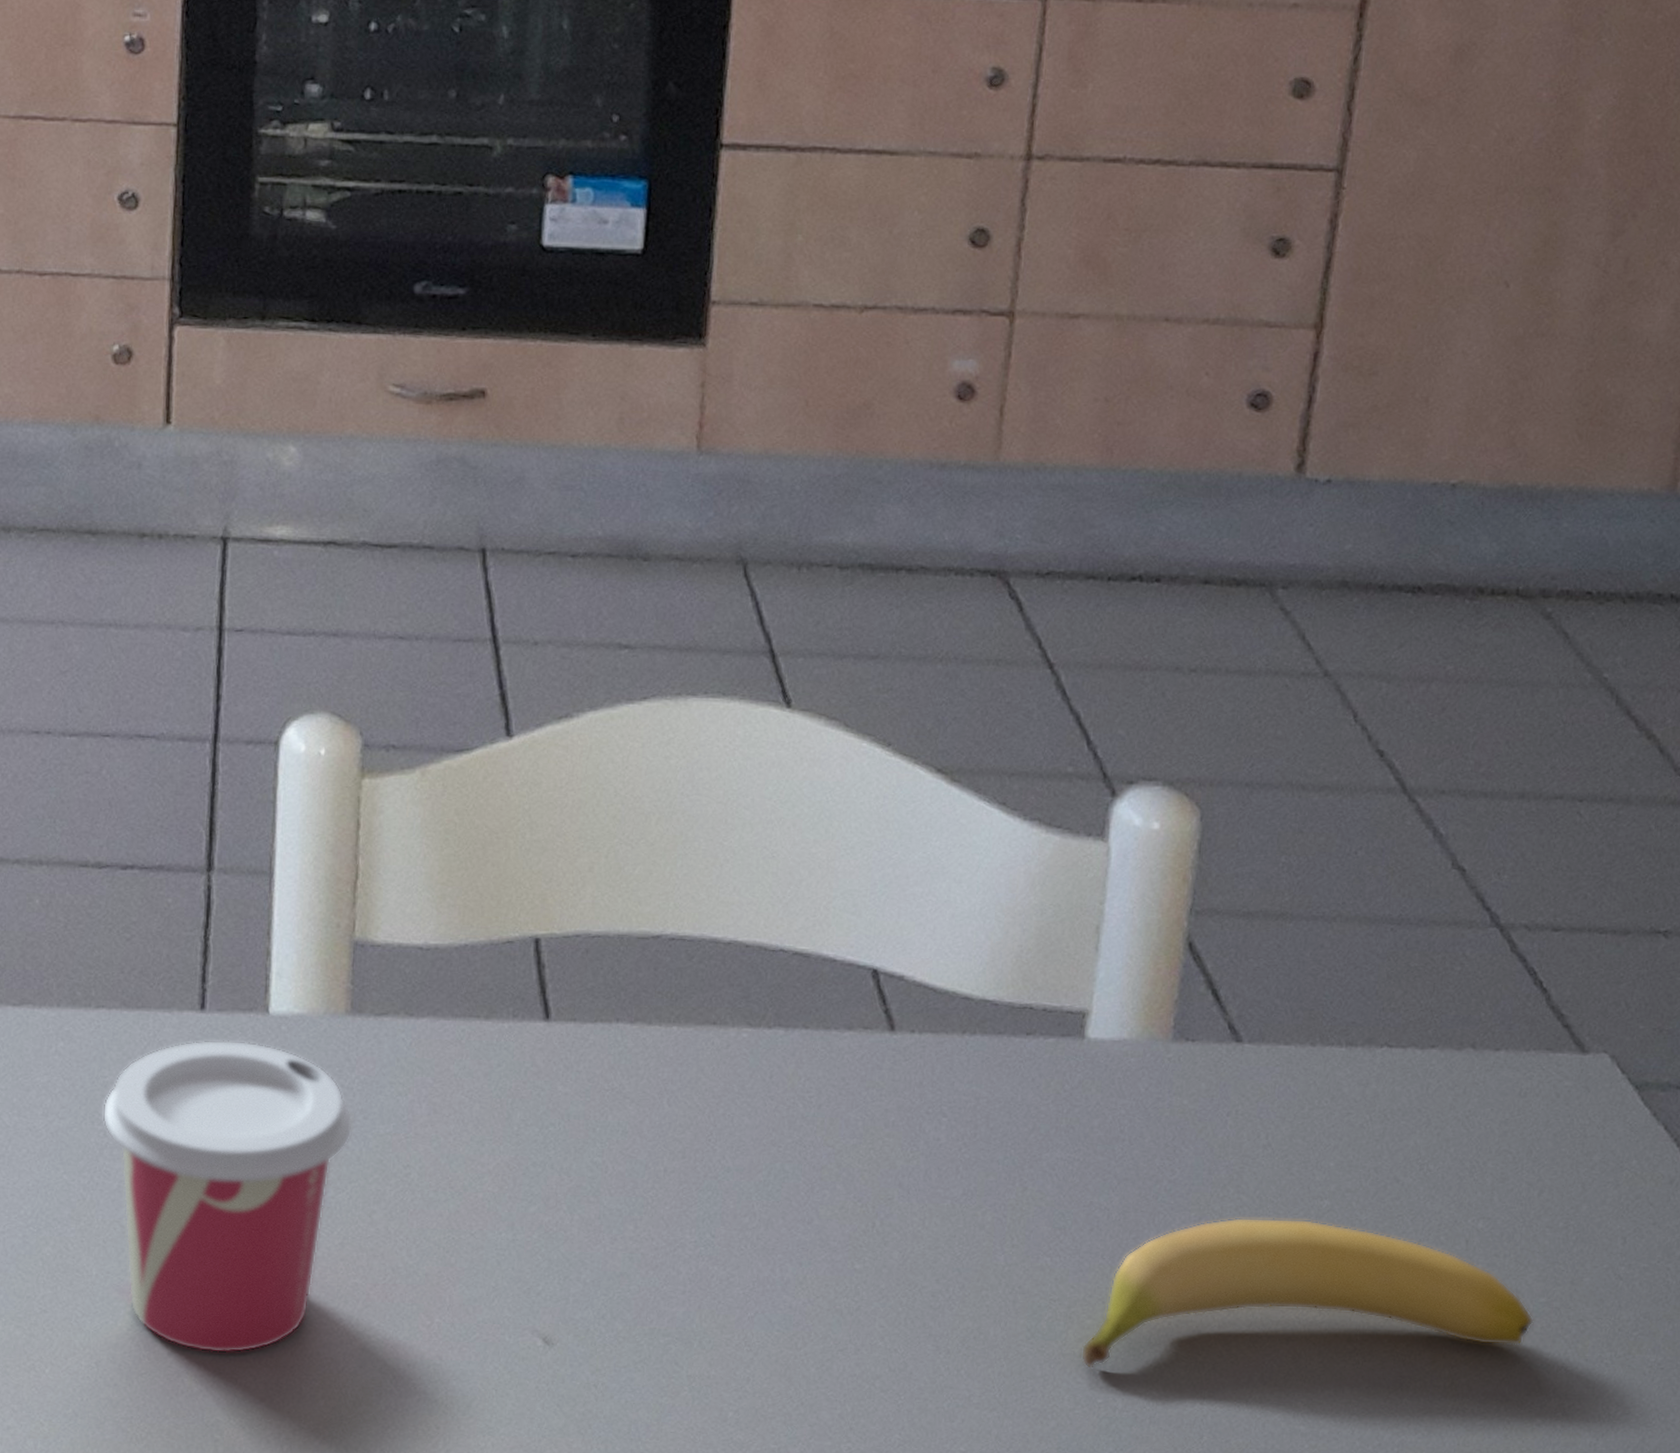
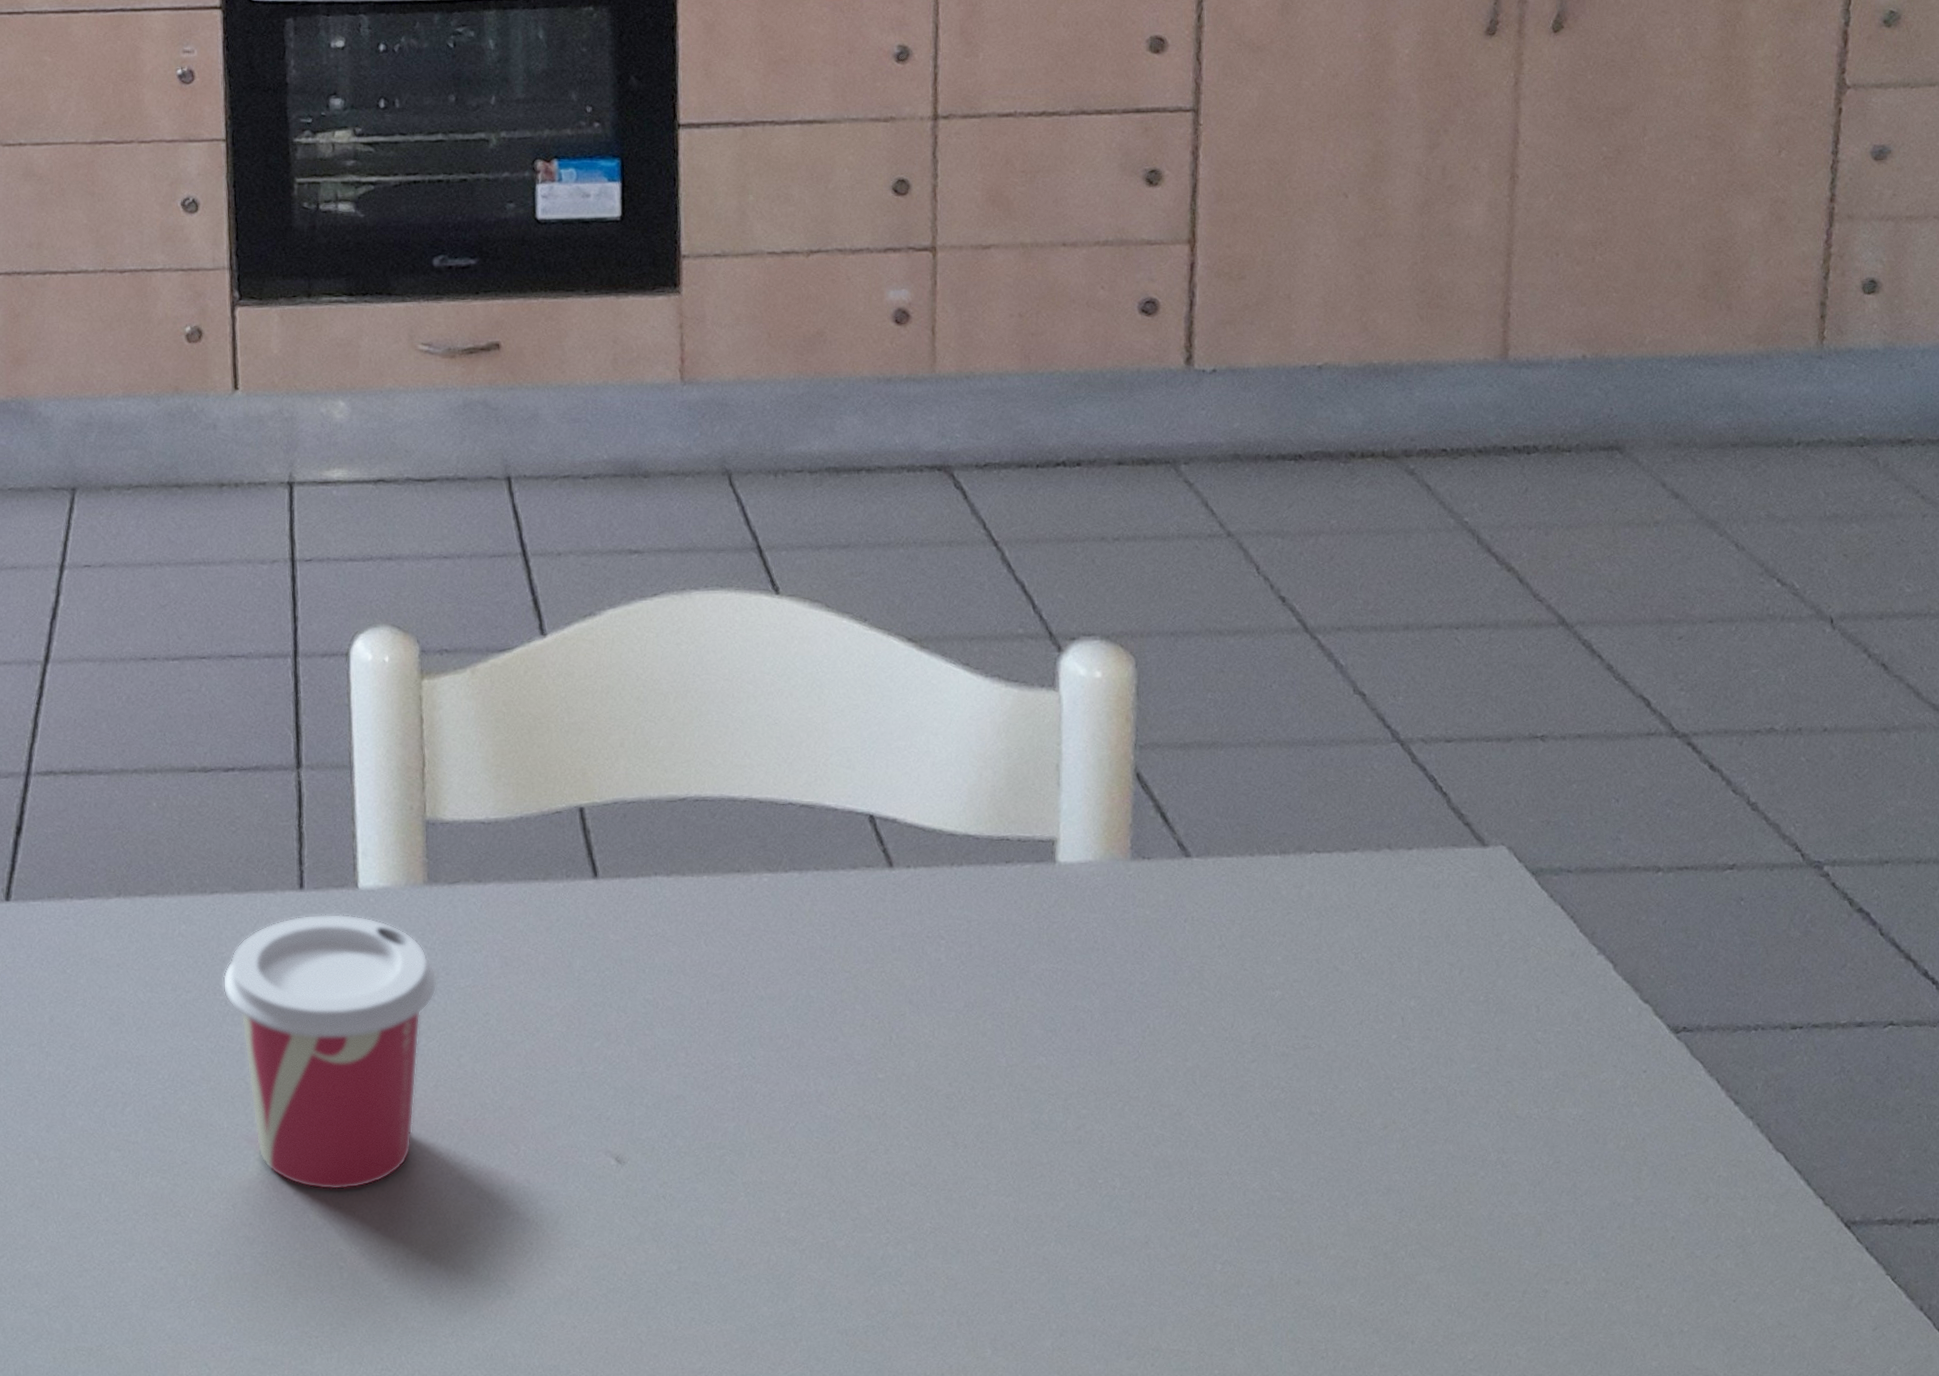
banana: present [1080,1217,1534,1368] -> none [1080,1008,1468,1153]

